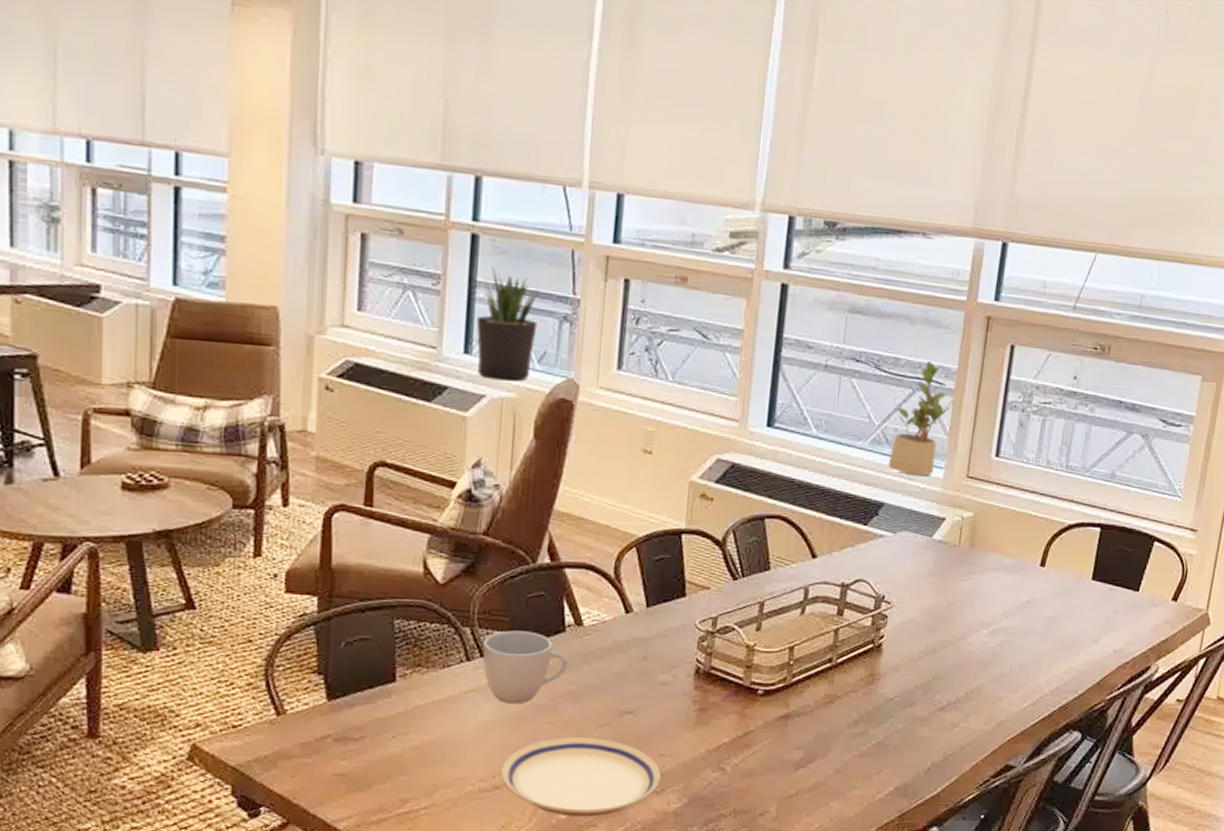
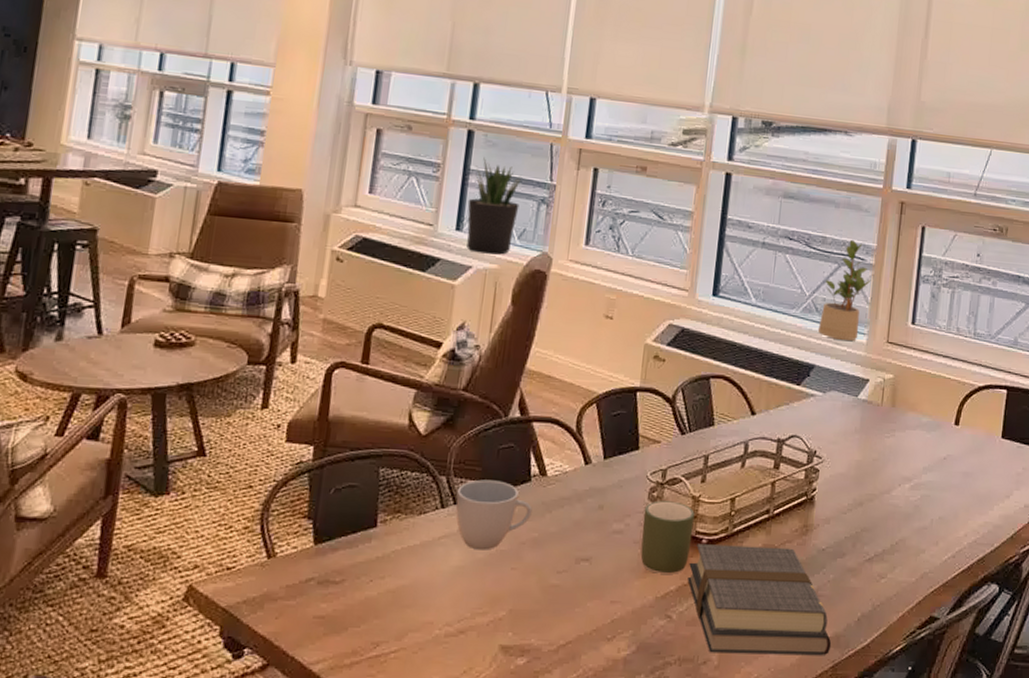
plate: present [502,737,661,817] -> none [466,583,612,663]
mug: none [690,650,749,727] -> present [640,500,695,575]
book: none [742,694,899,805] -> present [687,544,832,655]

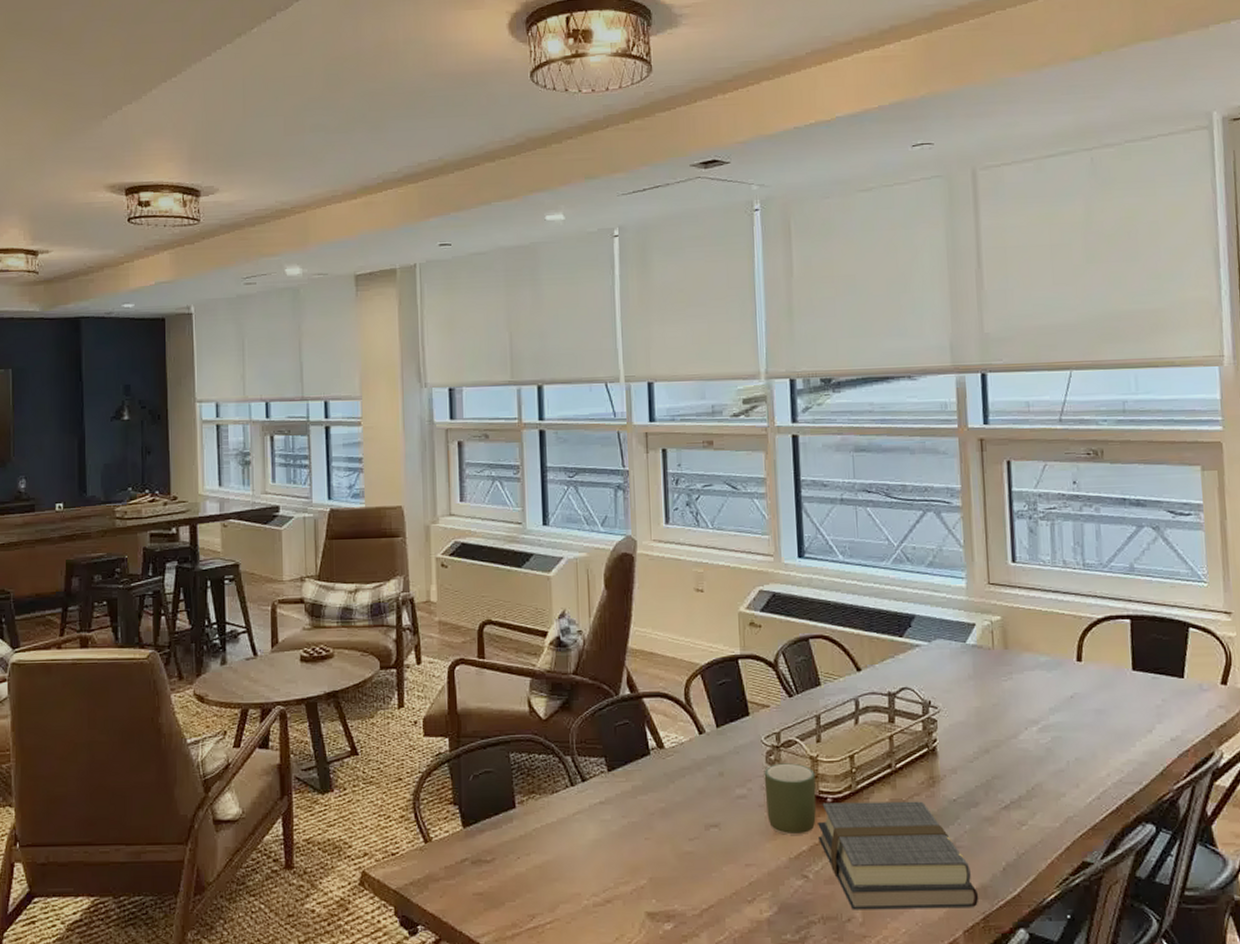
cup: present [455,479,533,550] -> none [583,756,656,823]
planter: present [467,156,521,255] -> none [550,453,598,544]
potted plant: present [817,239,871,341] -> none [912,483,961,588]

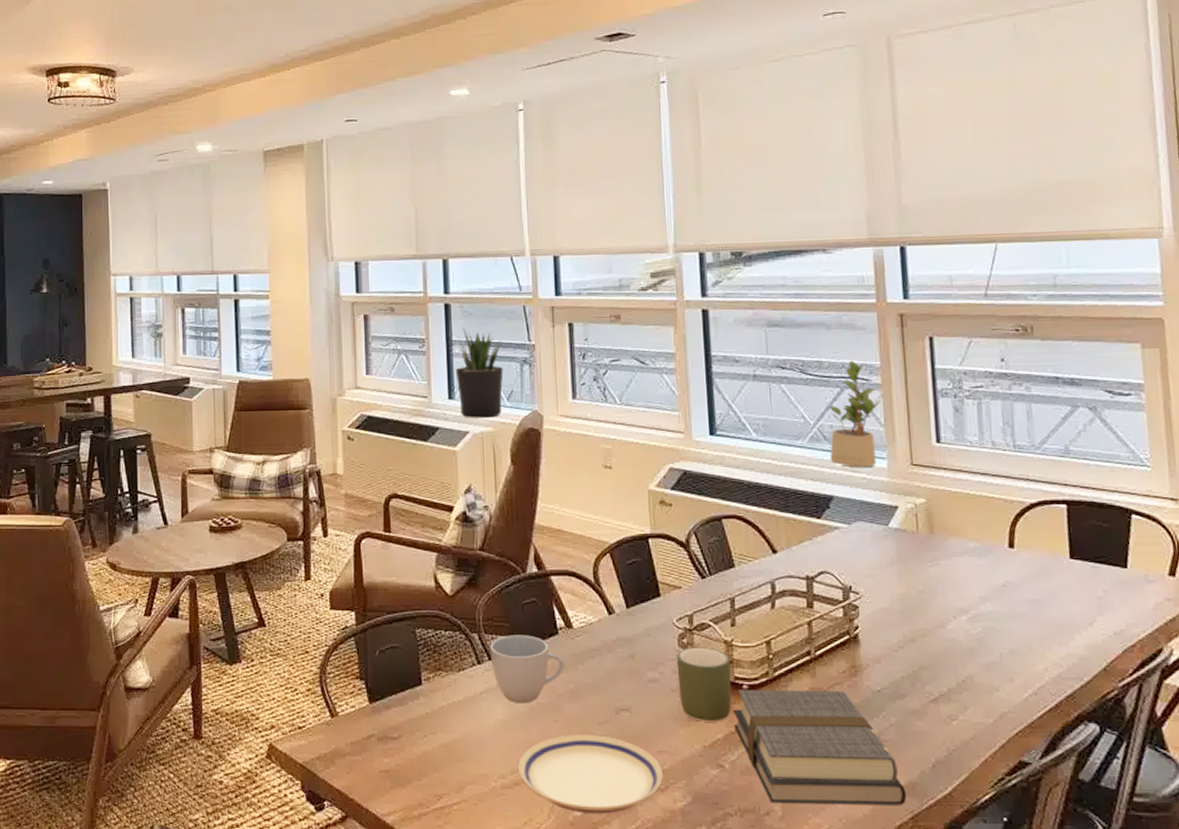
planter: none [550,453,598,544] -> present [455,327,504,418]
cup: none [583,756,656,823] -> present [490,635,565,704]
plate: none [611,851,750,928] -> present [519,734,663,814]
potted plant: none [912,483,961,588] -> present [828,360,881,468]

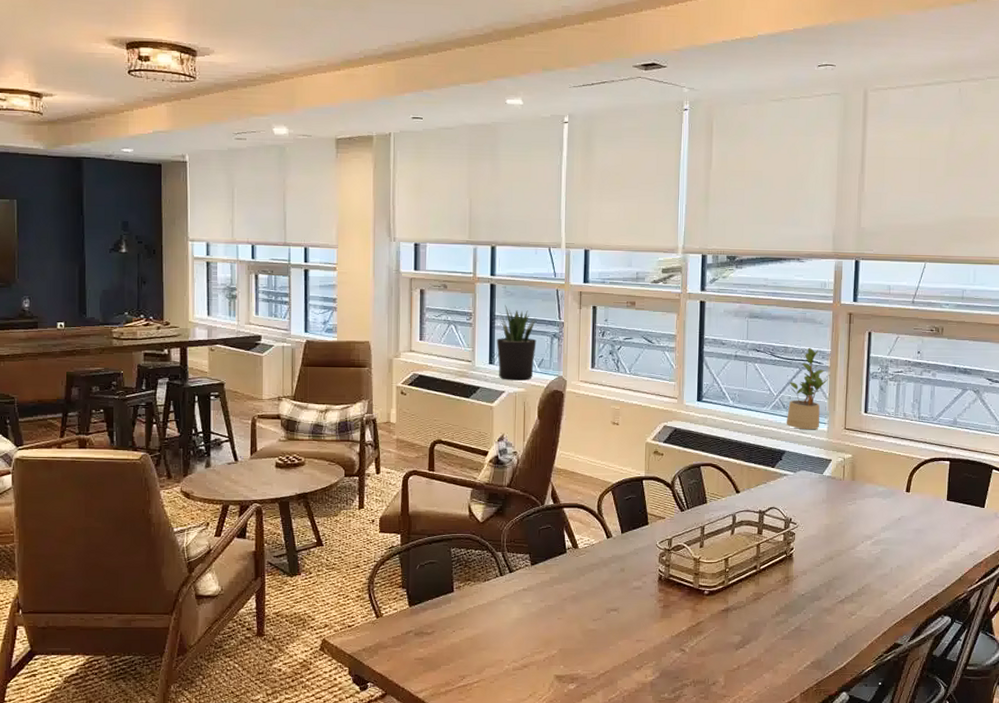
cup: present [490,635,565,704] -> none [511,553,570,606]
plate: present [519,734,663,814] -> none [528,629,639,687]
mug: present [676,647,732,723] -> none [656,563,697,619]
book: present [733,690,907,805] -> none [695,594,815,676]

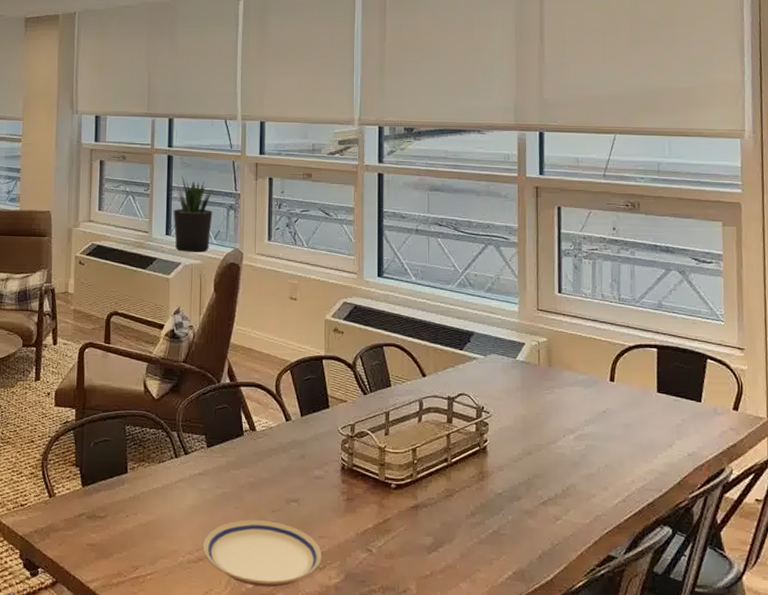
plate: none [528,629,639,687] -> present [203,520,322,587]
potted plant: present [786,347,828,430] -> none [473,222,517,310]

